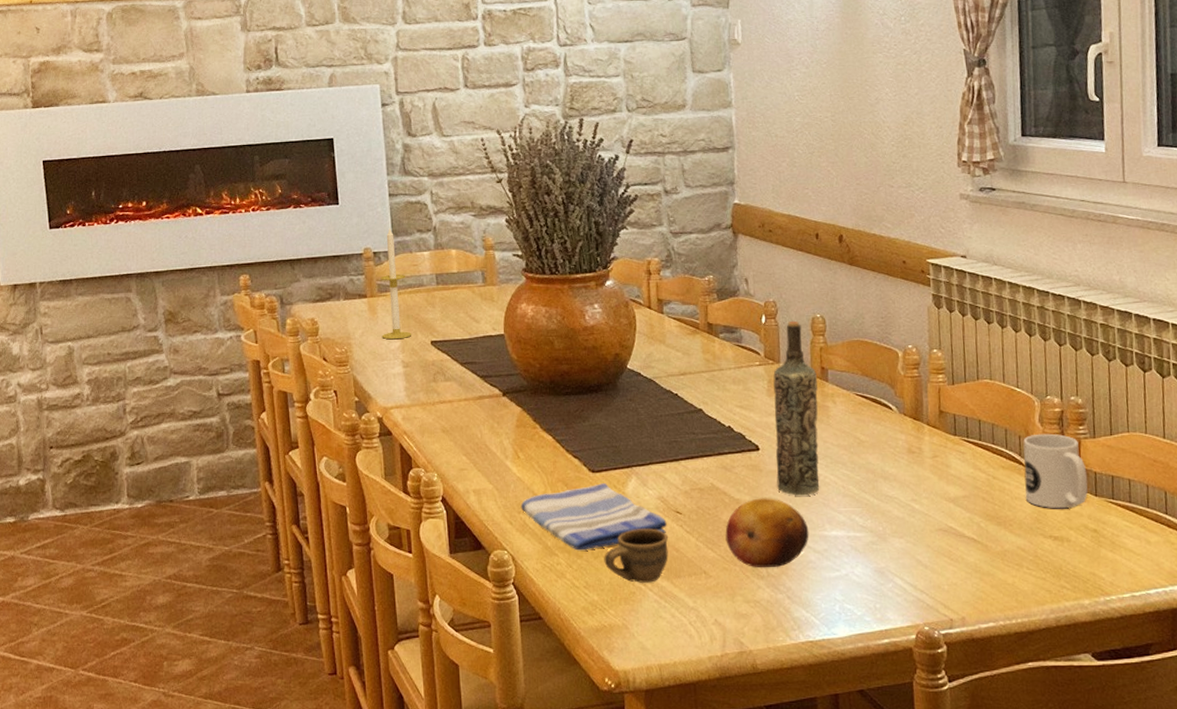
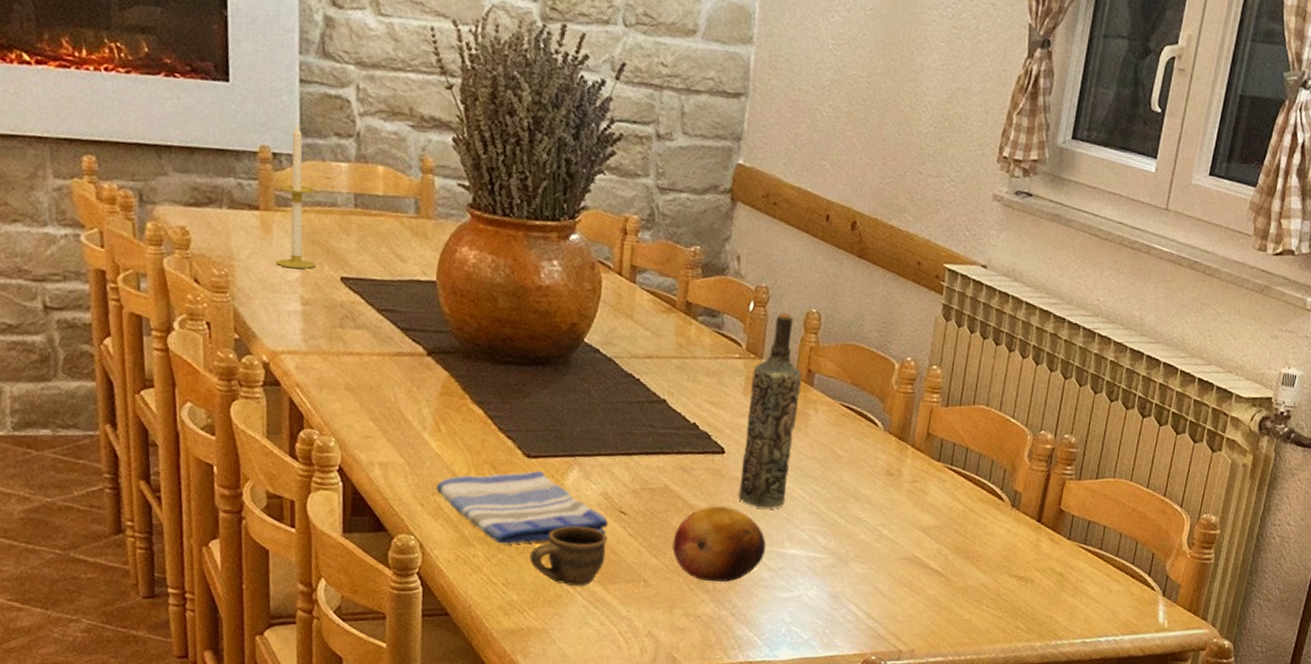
mug: present [1023,433,1088,509] -> none [998,469,1065,550]

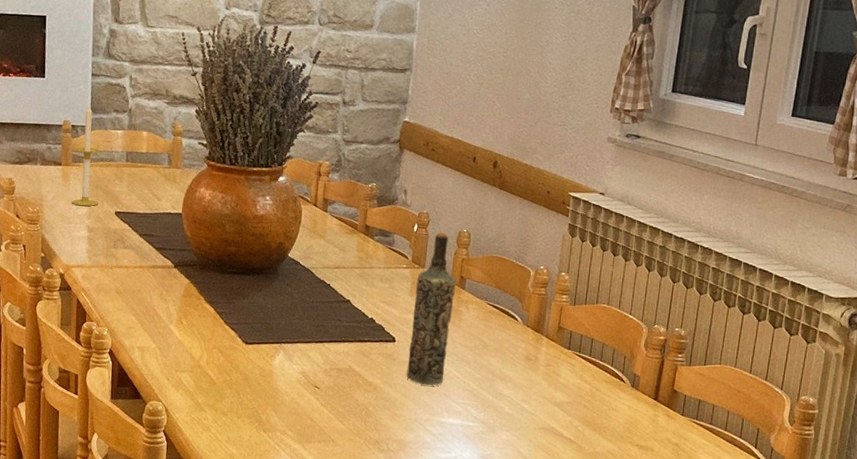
dish towel: present [435,471,608,544] -> none [178,354,306,410]
cup: present [529,526,607,586] -> none [246,397,305,444]
fruit: present [672,506,766,582] -> none [355,383,429,444]

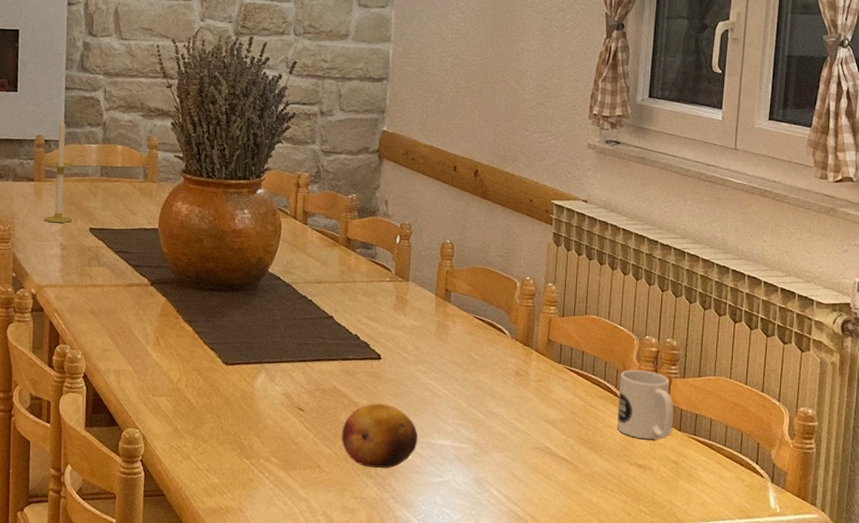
fruit: none [355,383,429,444] -> present [341,403,418,469]
bottle: present [406,232,456,386] -> none [394,243,441,405]
mug: none [621,356,679,423] -> present [616,369,674,440]

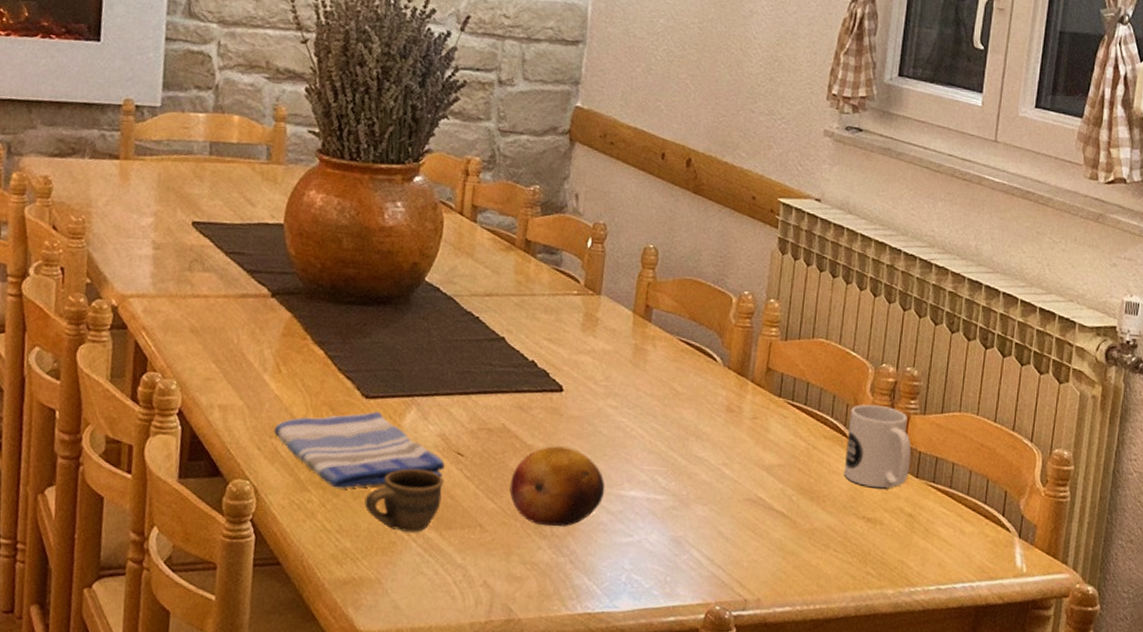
candle: present [44,118,73,223] -> none [131,78,173,215]
dish towel: none [155,375,289,436] -> present [273,412,445,489]
cup: none [227,420,289,472] -> present [364,468,443,532]

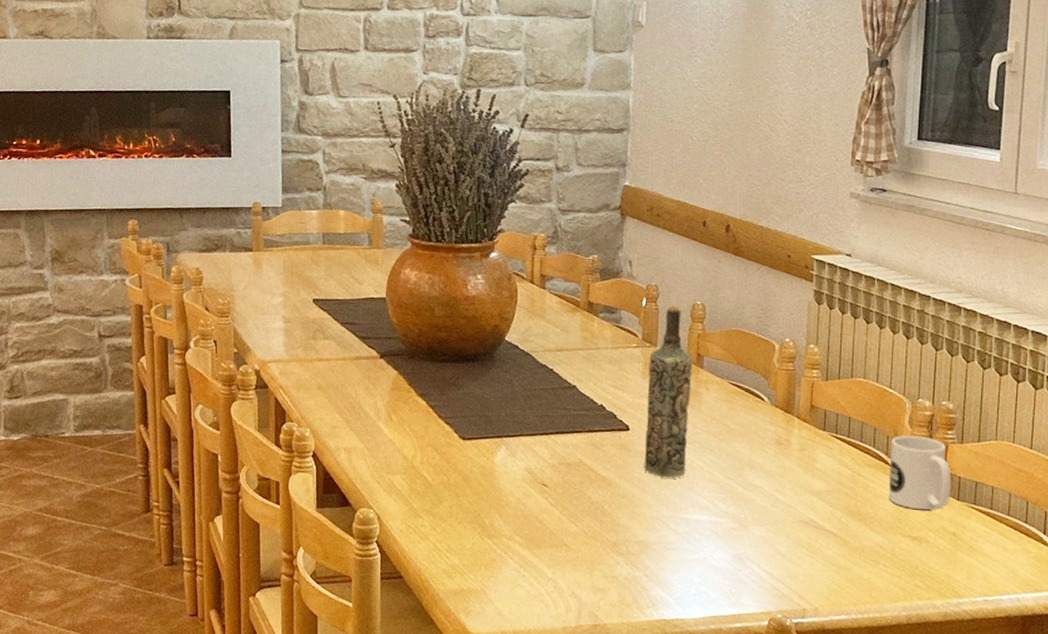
dish towel: present [273,412,445,489] -> none [389,451,532,515]
cup: present [364,468,443,532] -> none [467,498,532,551]
fruit: present [509,446,605,527] -> none [589,477,672,546]
bottle: none [577,248,640,448] -> present [644,306,693,478]

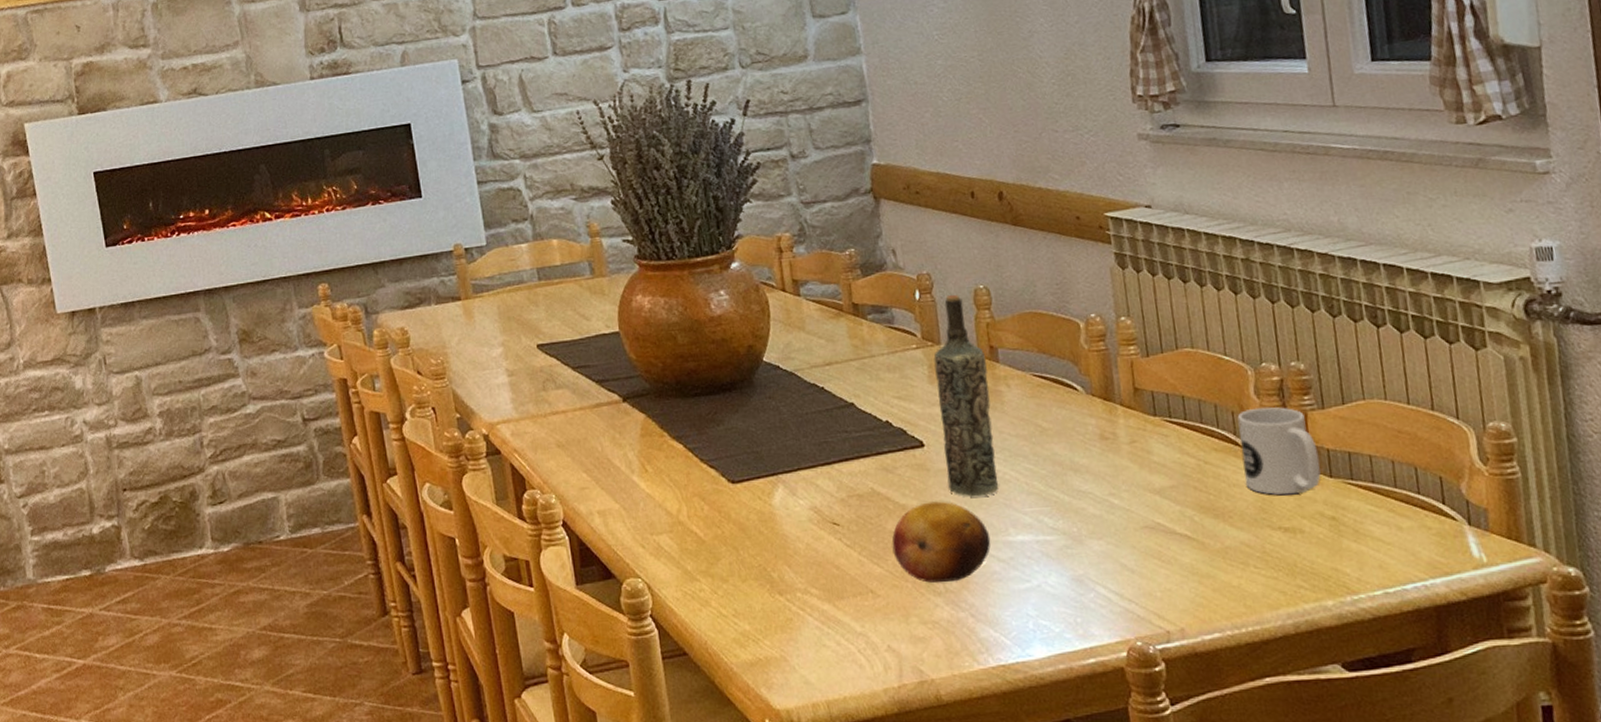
fruit: none [589,477,672,546] -> present [892,501,991,583]

